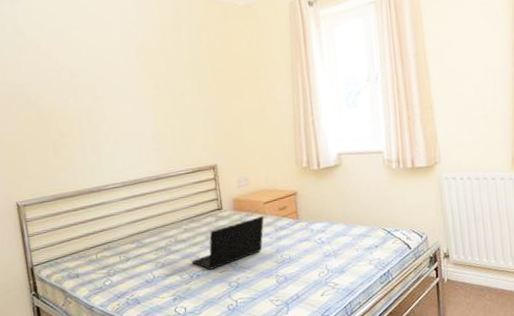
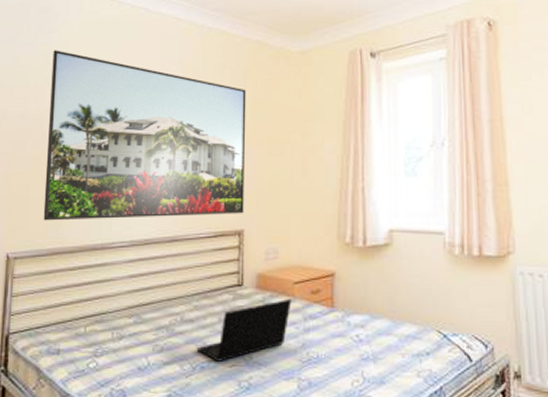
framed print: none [19,19,215,173] -> present [43,50,246,221]

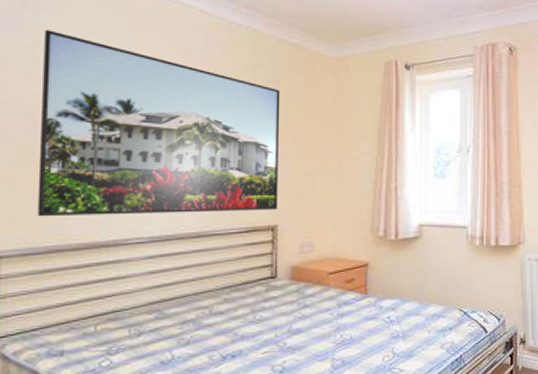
laptop: present [196,298,292,362] -> none [227,287,326,350]

